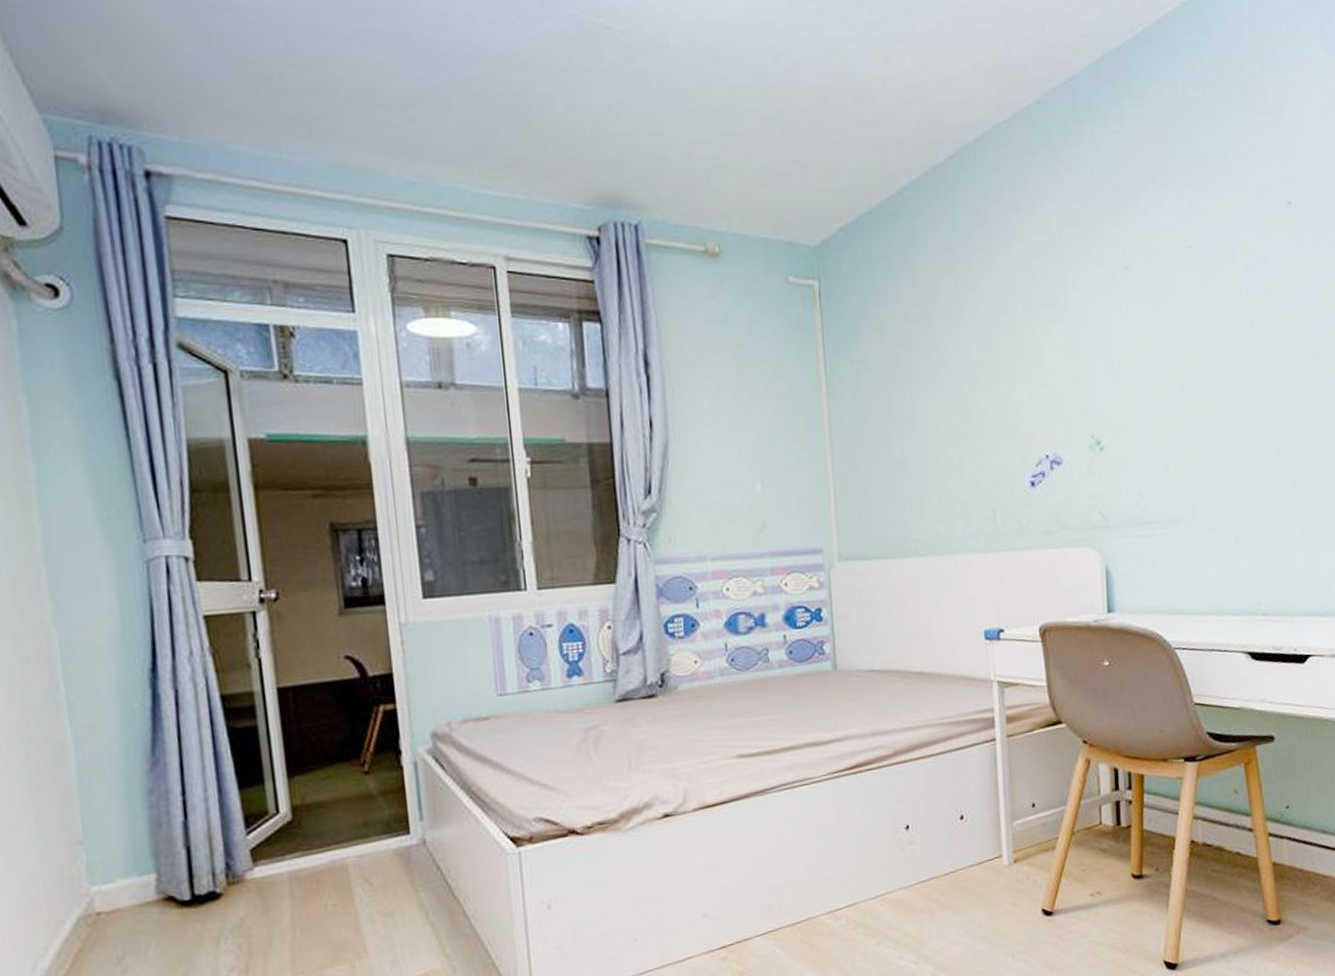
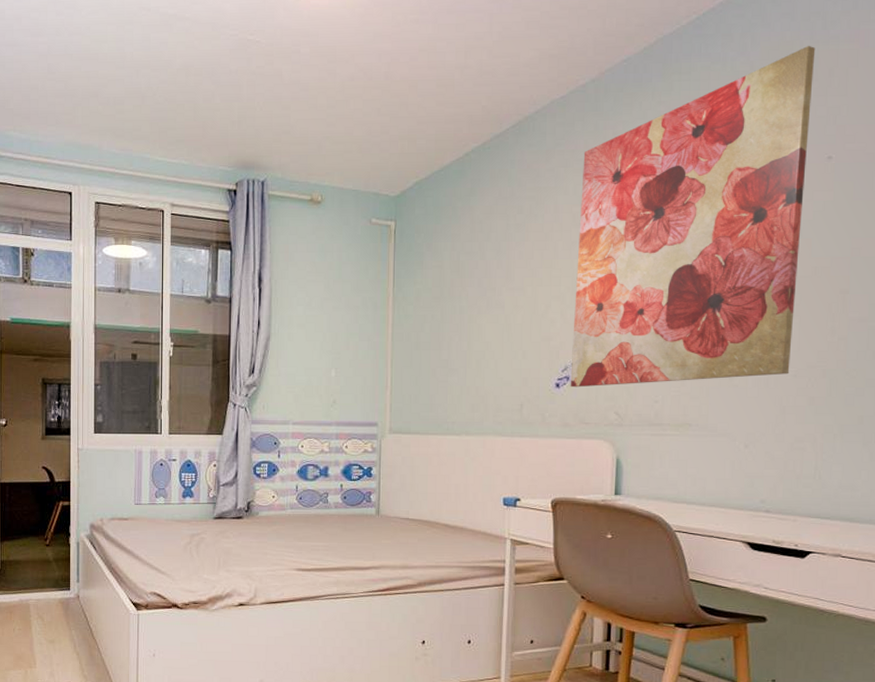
wall art: none [1035,71,1272,485] -> present [570,45,816,388]

